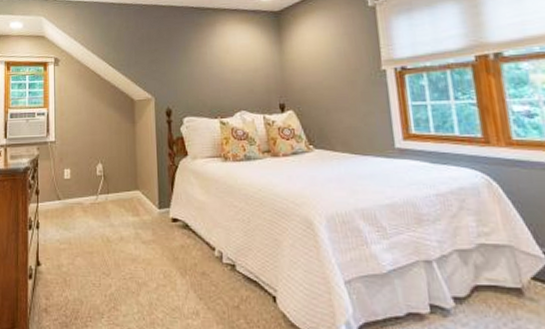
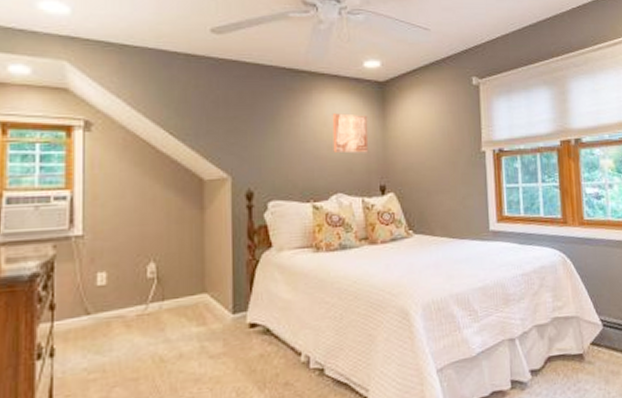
wall art: none [233,41,268,76] -> present [332,113,369,154]

